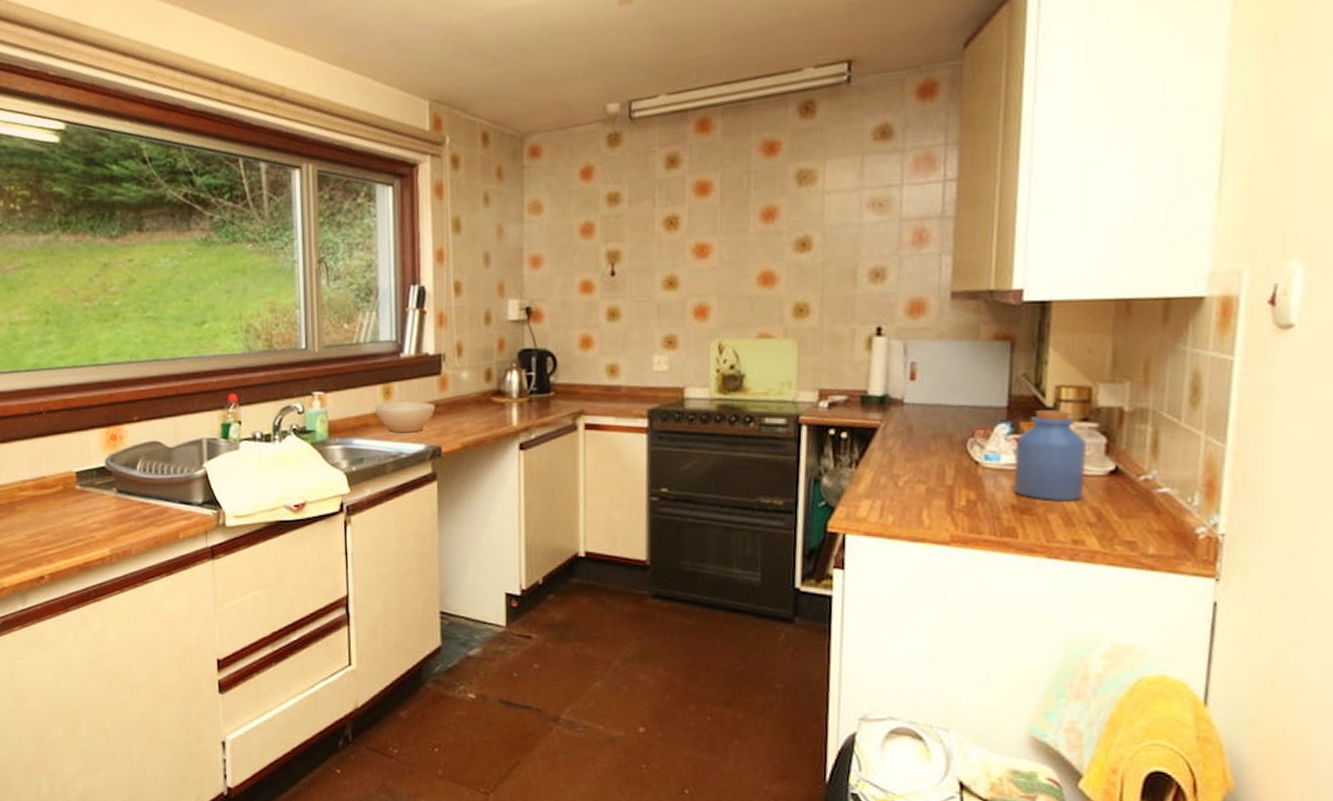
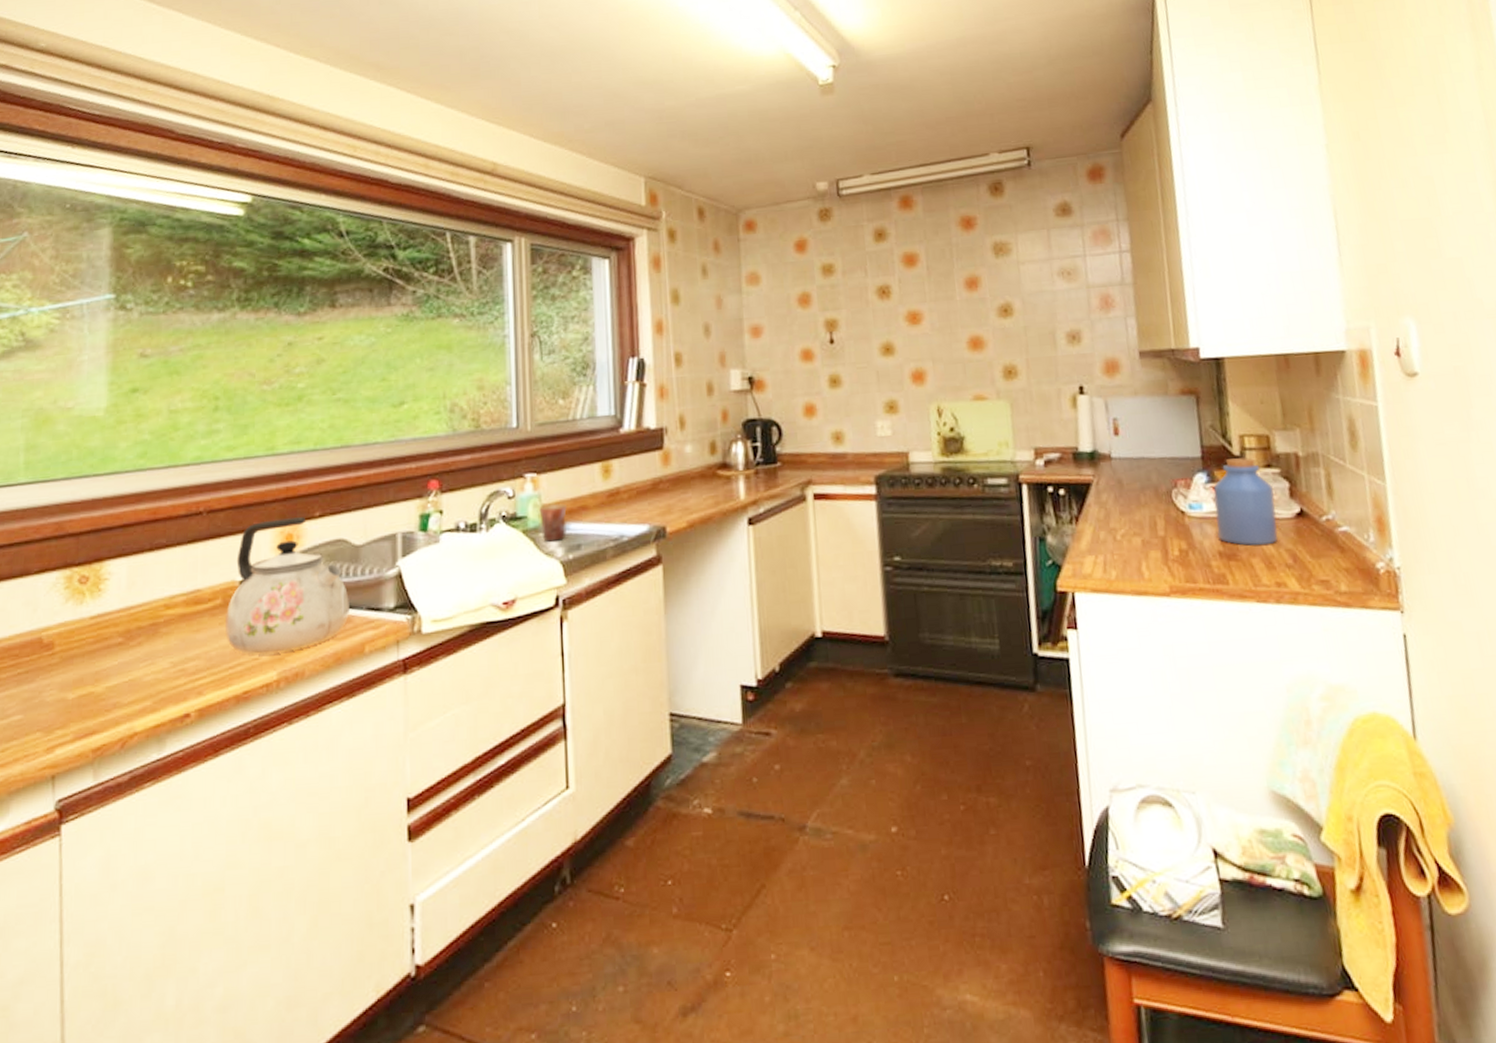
kettle: none [66,420,165,533] -> present [224,517,349,655]
mug: none [325,421,352,454] -> present [538,504,568,542]
bowl: present [375,401,435,433] -> none [593,479,658,514]

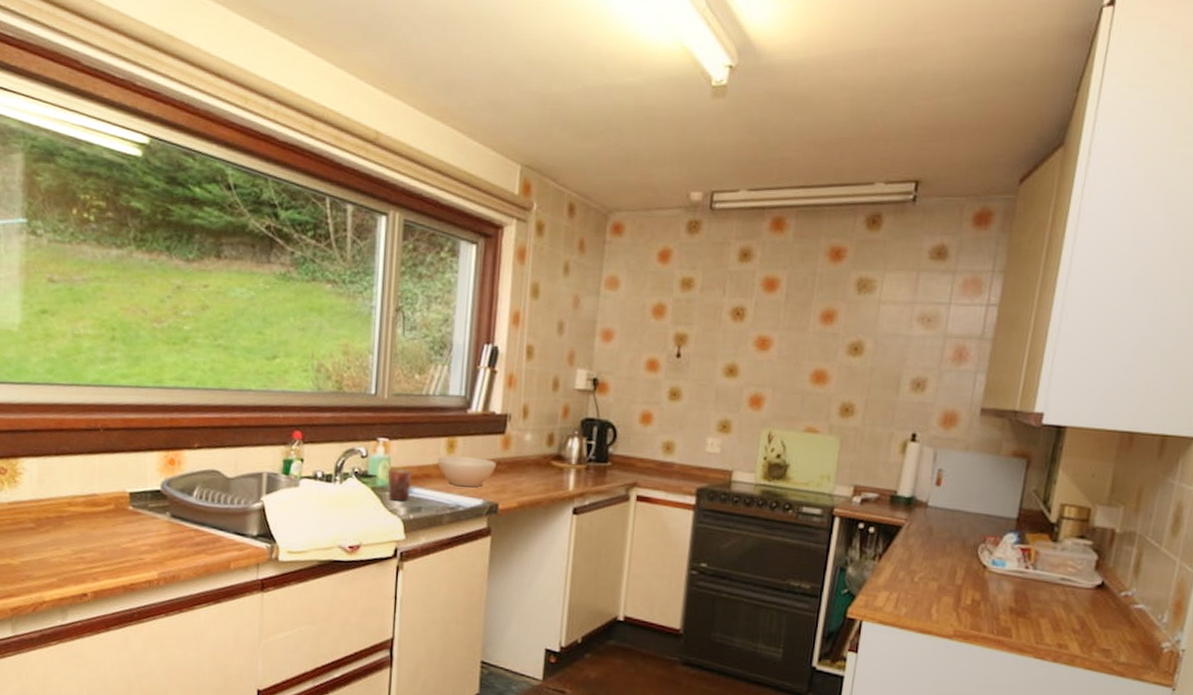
kettle: present [224,517,349,655] -> none [116,444,220,558]
bowl: none [593,479,658,514] -> present [437,456,496,488]
jar: present [1213,457,1279,546] -> none [1013,524,1081,609]

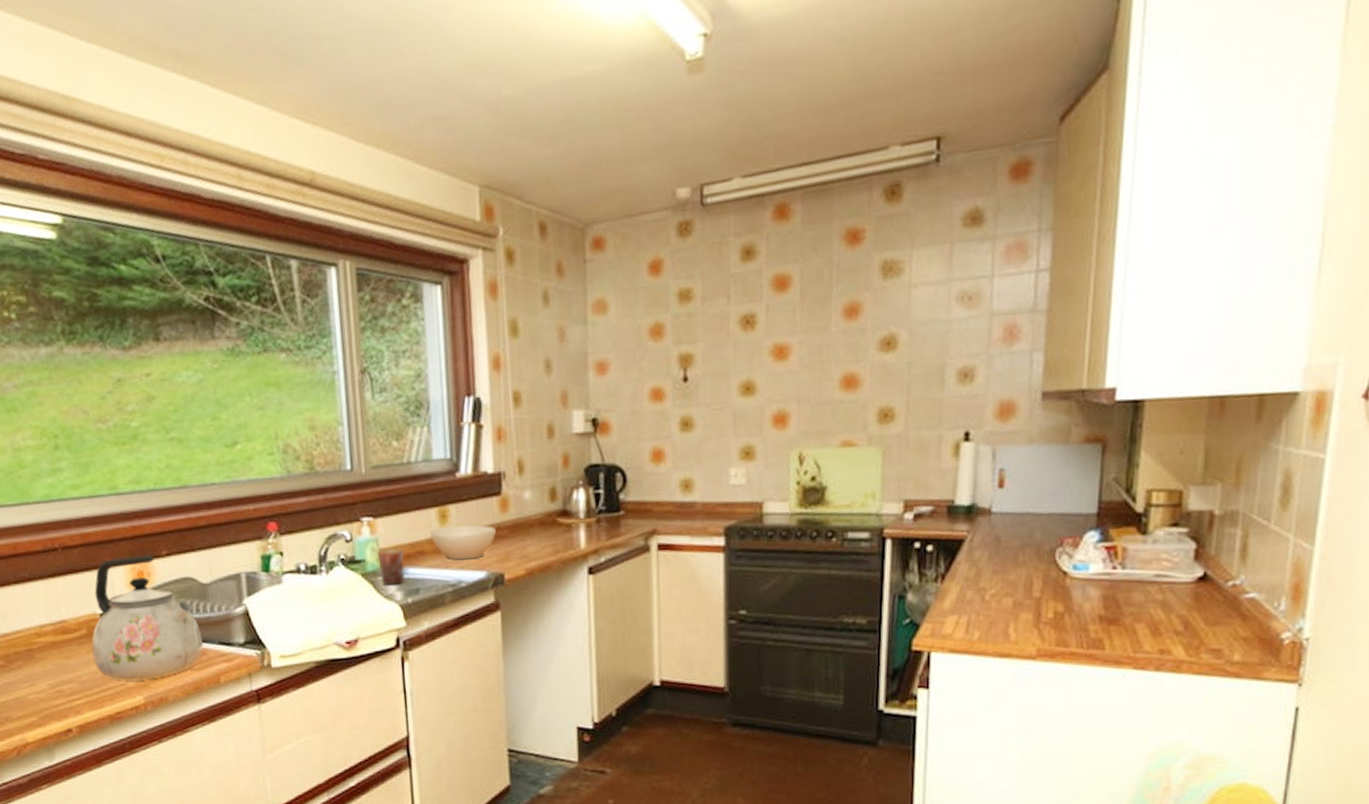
kettle: none [116,444,220,558] -> present [91,555,203,681]

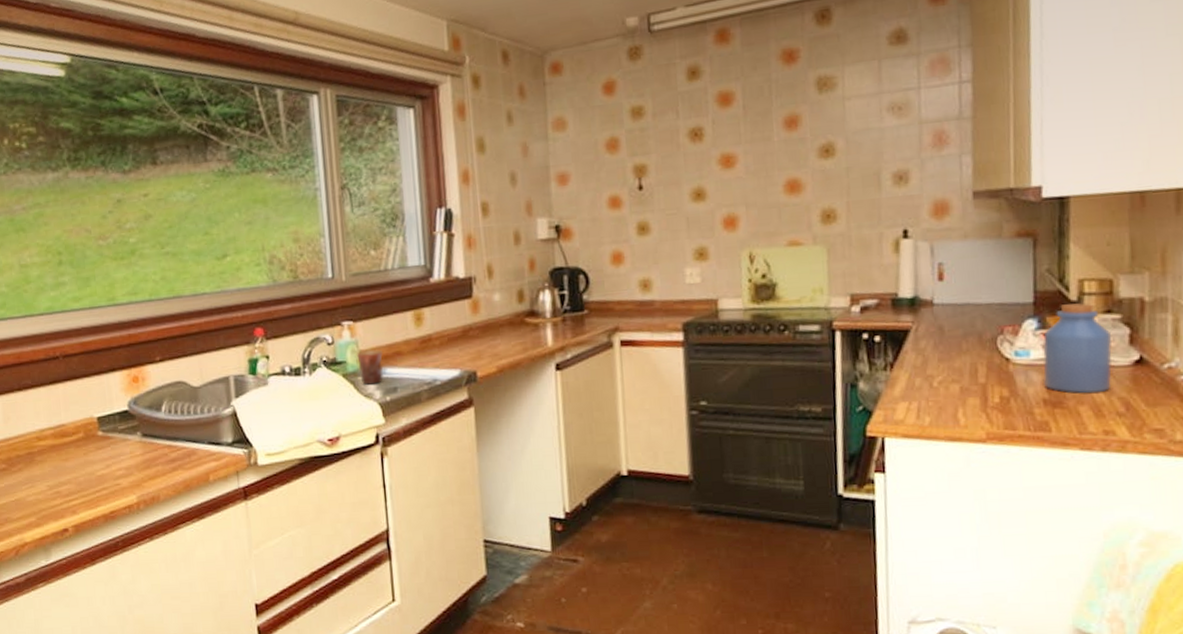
kettle: present [91,555,203,681] -> none [88,361,194,481]
bowl: present [430,525,496,560] -> none [406,326,468,360]
jar: none [1101,515,1177,611] -> present [1042,302,1113,394]

